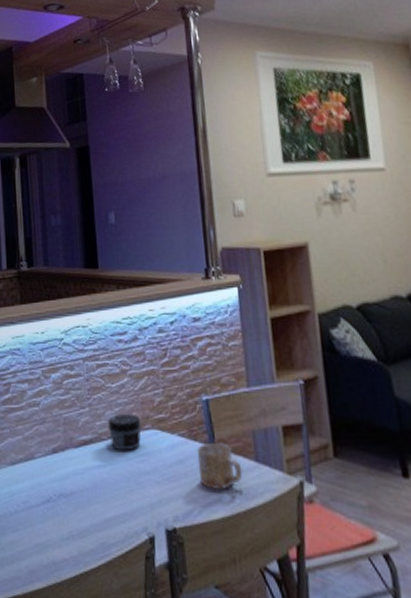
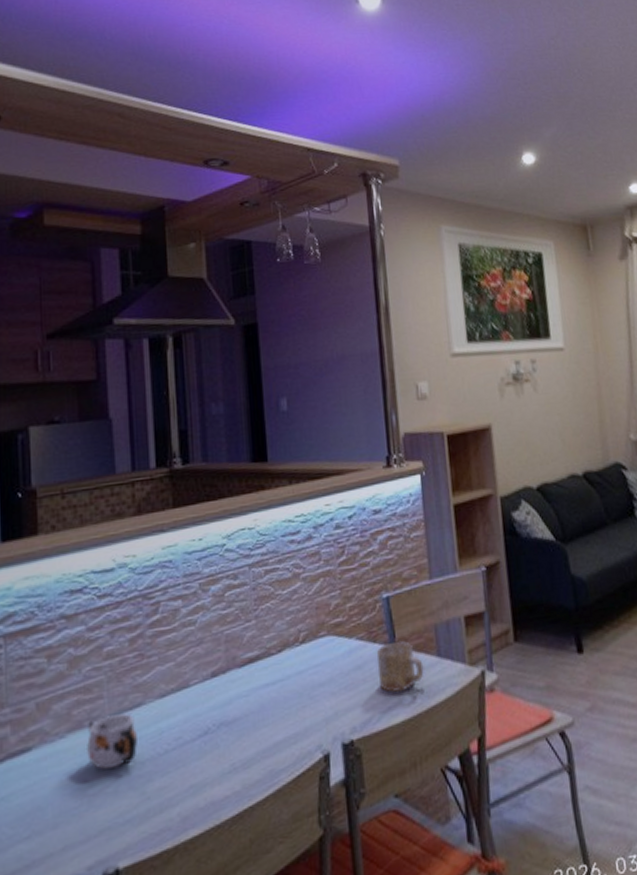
jar: present [108,414,141,451] -> none [277,622,316,664]

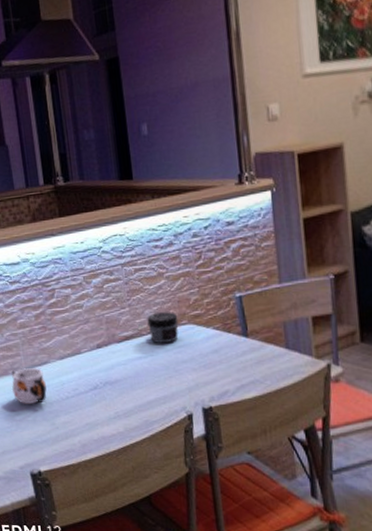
jar: none [277,622,316,664] -> present [147,312,179,344]
mug: present [376,640,424,693] -> none [230,333,274,374]

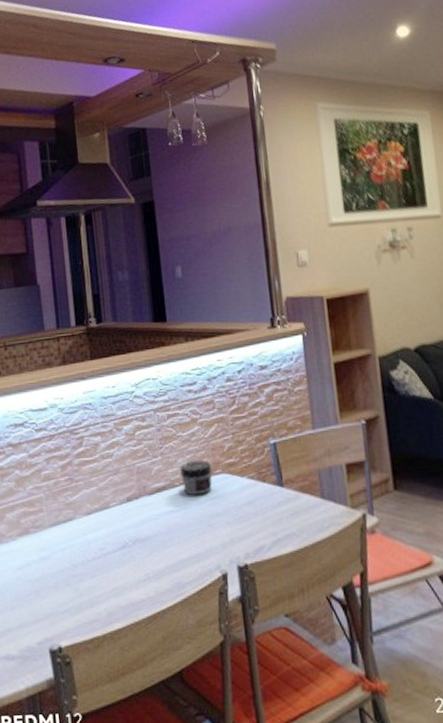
mug: present [11,368,47,404] -> none [32,525,72,568]

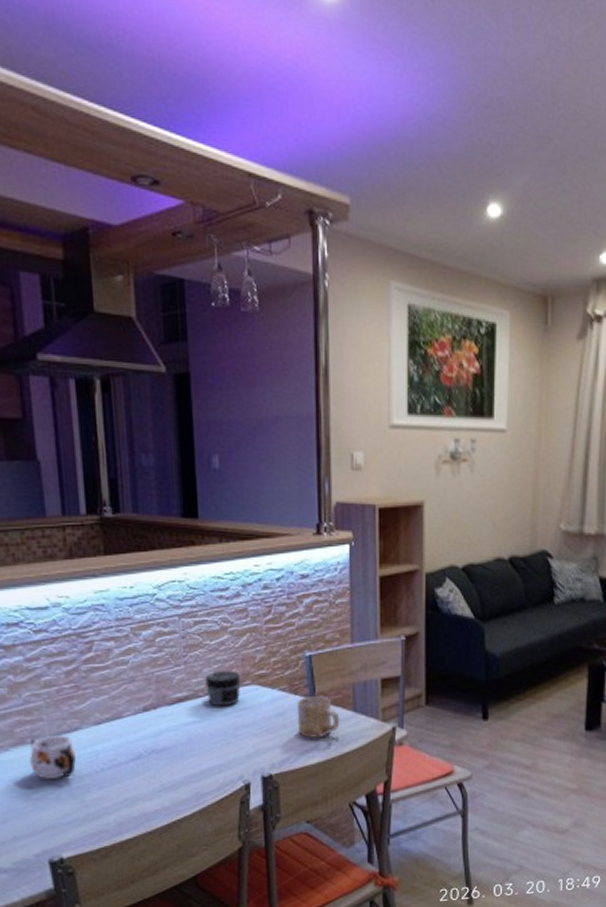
mug: none [32,525,72,568] -> present [29,735,77,779]
mug: none [266,482,309,527] -> present [296,695,340,739]

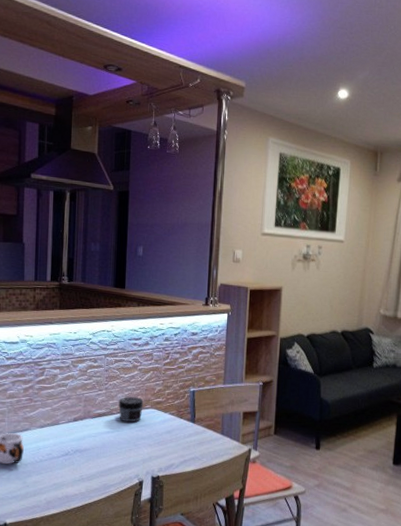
mug: present [296,695,340,739] -> none [180,420,211,452]

